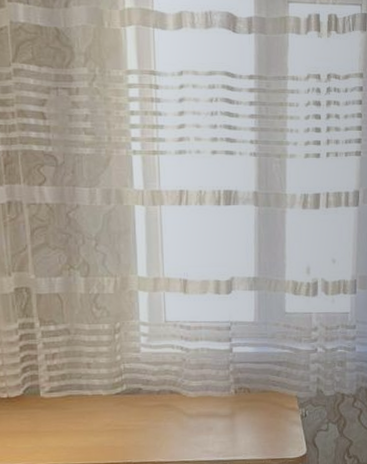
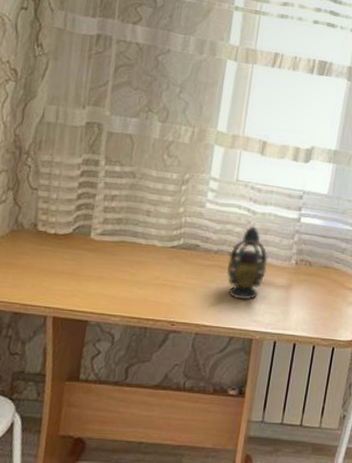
teapot: none [171,363,209,434] -> present [227,226,268,301]

